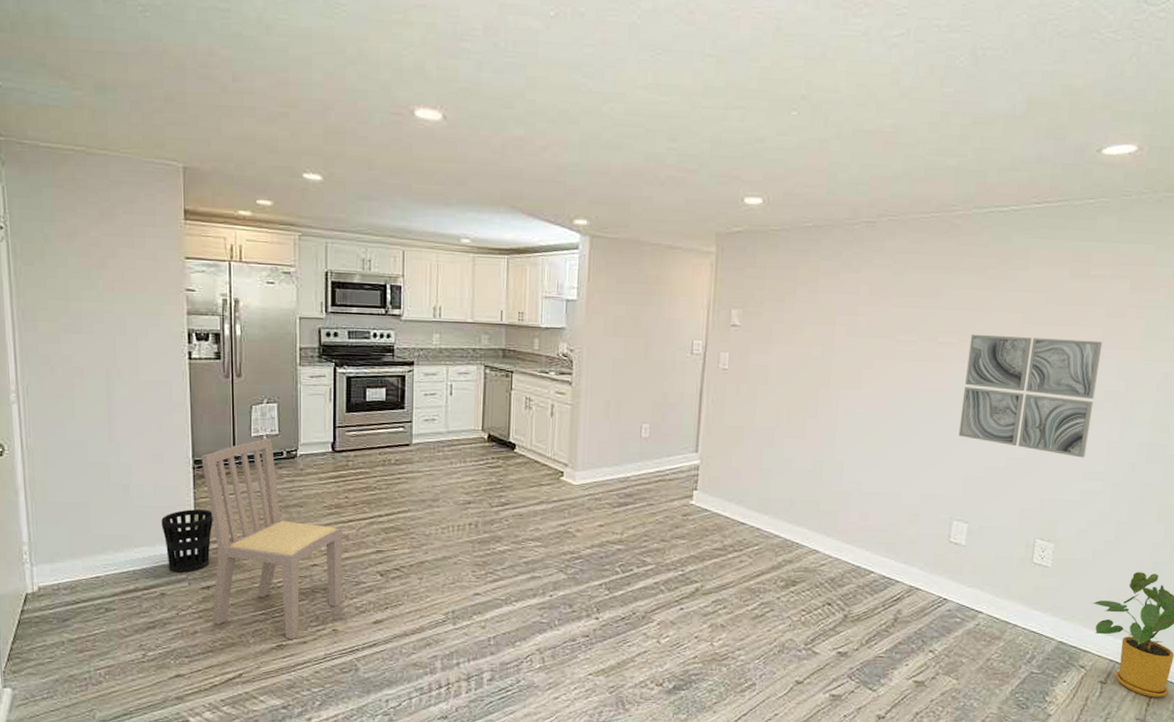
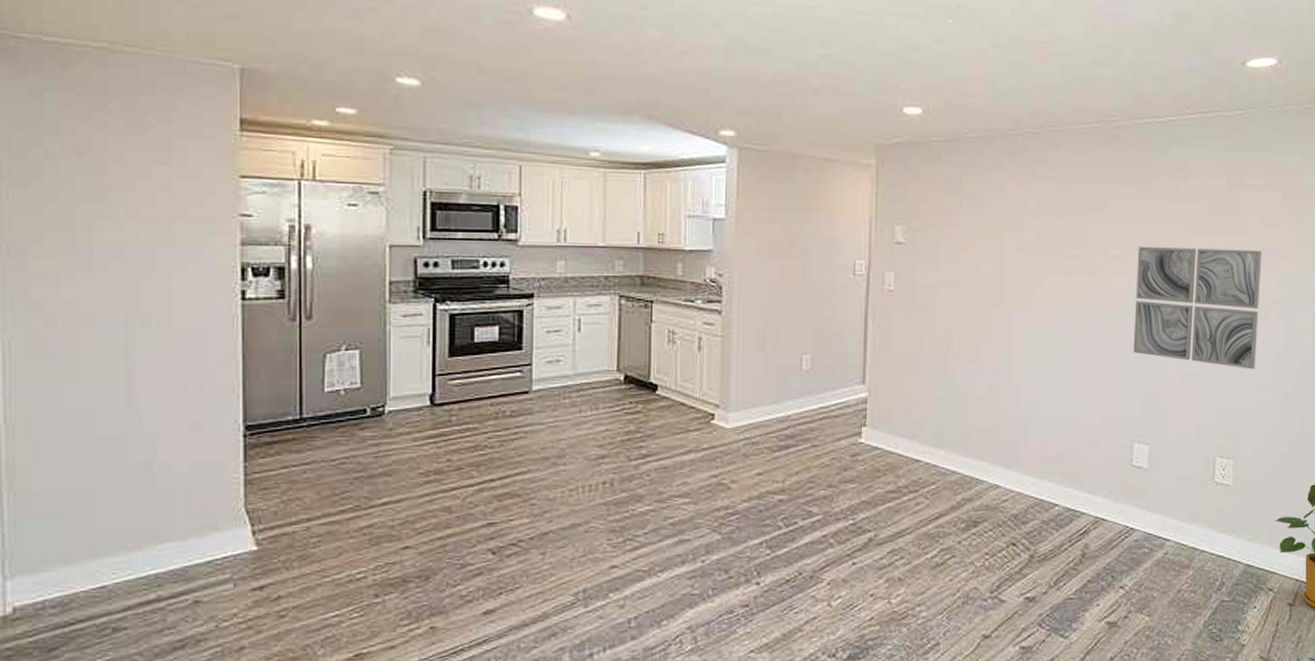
wastebasket: present [161,509,213,573] -> none [198,488,270,573]
dining chair: present [201,438,342,639] -> none [255,393,443,645]

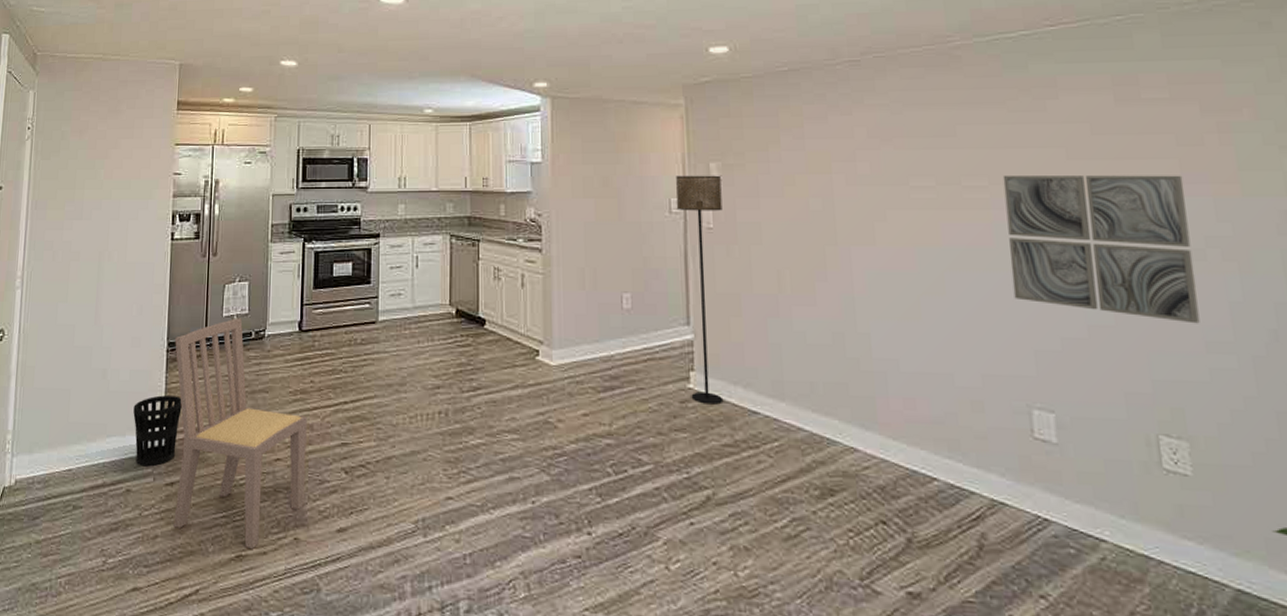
wastebasket: none [198,488,270,573] -> present [133,395,182,467]
dining chair: none [255,393,443,645] -> present [174,318,307,549]
floor lamp: none [860,237,904,456] -> present [676,175,724,405]

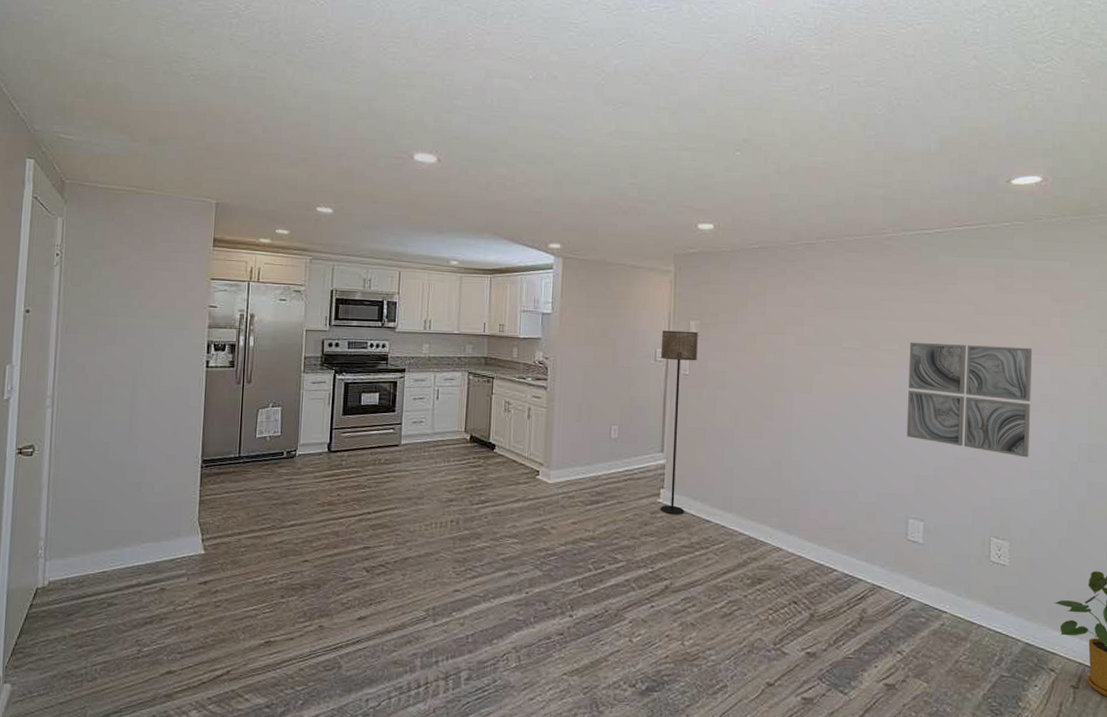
wastebasket: present [133,395,182,467] -> none [167,506,216,568]
dining chair: present [174,318,307,549] -> none [207,439,333,635]

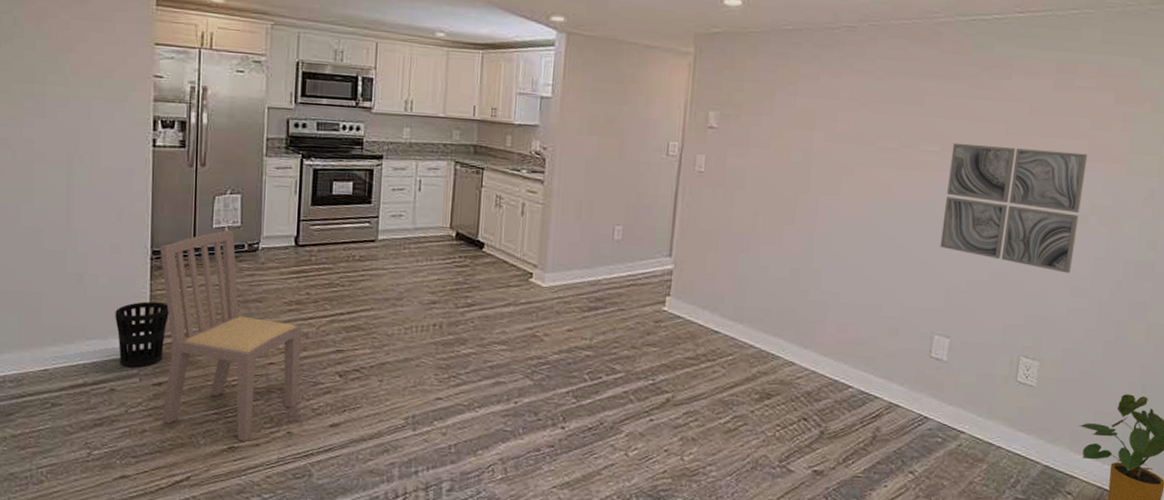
wastebasket: none [167,506,216,568] -> present [115,301,169,368]
dining chair: none [207,439,333,635] -> present [160,229,302,441]
floor lamp: present [660,330,698,515] -> none [664,121,717,325]

